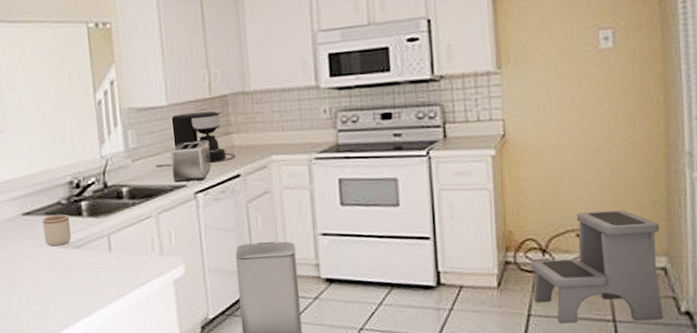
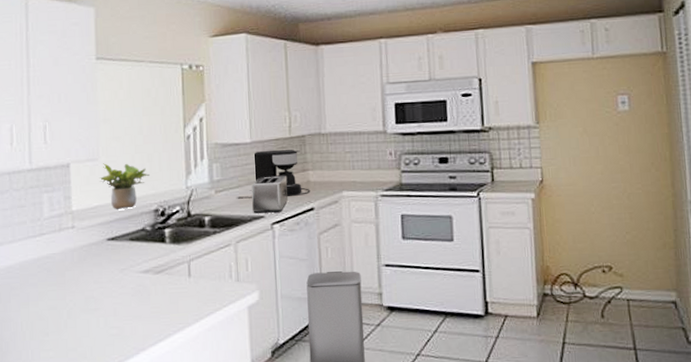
potted plant: none [8,133,61,183] -> present [99,163,150,210]
mug: present [42,214,72,247] -> none [126,240,153,271]
step stool: present [530,210,664,324] -> none [565,249,675,351]

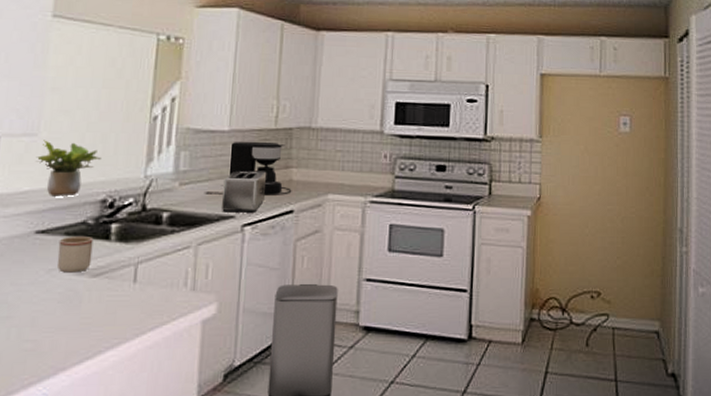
mug: none [126,240,153,271] -> present [56,235,94,273]

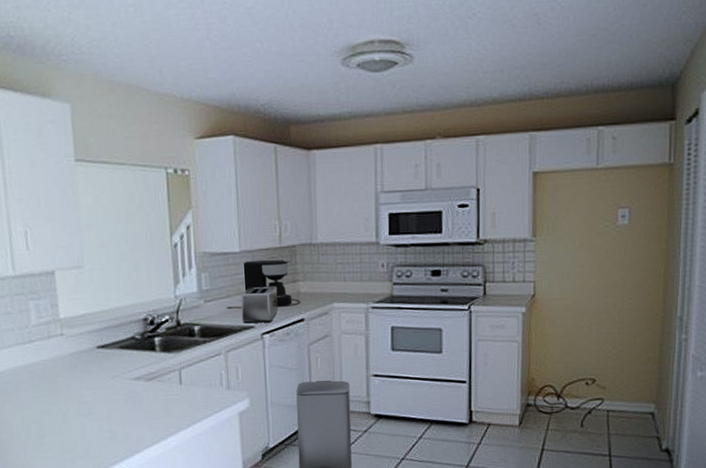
potted plant: present [35,140,101,197] -> none [85,271,137,318]
mug: present [56,235,94,273] -> none [116,348,144,378]

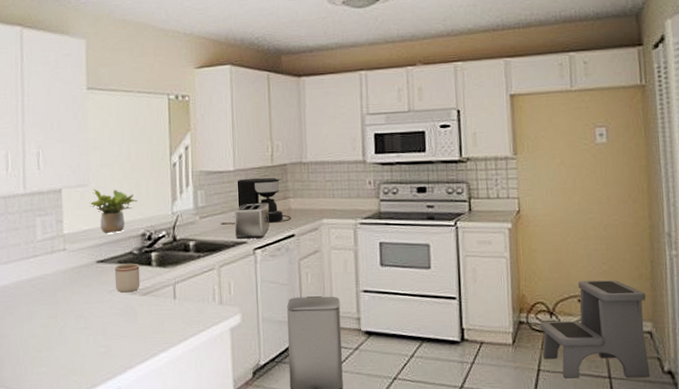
potted plant: none [85,271,137,318] -> present [89,189,137,233]
mug: none [116,348,144,378] -> present [114,263,140,293]
step stool: none [547,363,651,457] -> present [540,280,650,379]

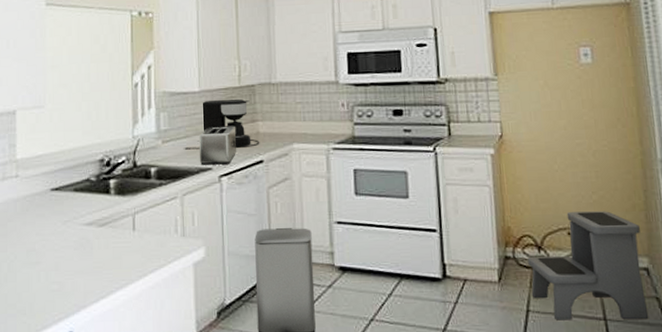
potted plant: present [89,189,137,233] -> none [45,110,96,159]
mug: present [114,263,140,293] -> none [70,191,97,224]

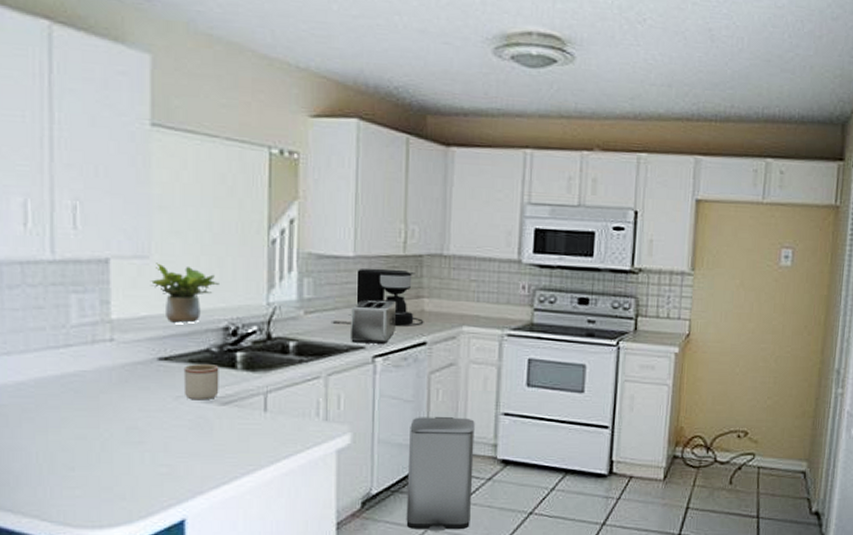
potted plant: none [45,110,96,159] -> present [150,263,219,323]
mug: none [70,191,97,224] -> present [183,363,219,400]
step stool: present [528,211,649,320] -> none [693,416,805,518]

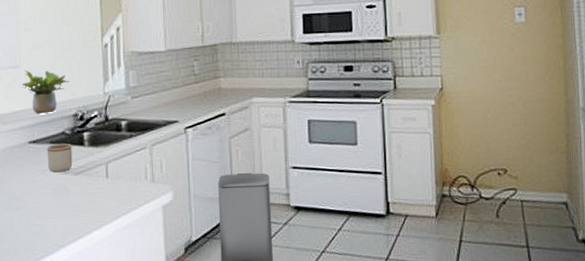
coffee maker: present [330,268,424,326] -> none [151,57,222,105]
toaster: present [349,299,397,344] -> none [166,82,201,118]

